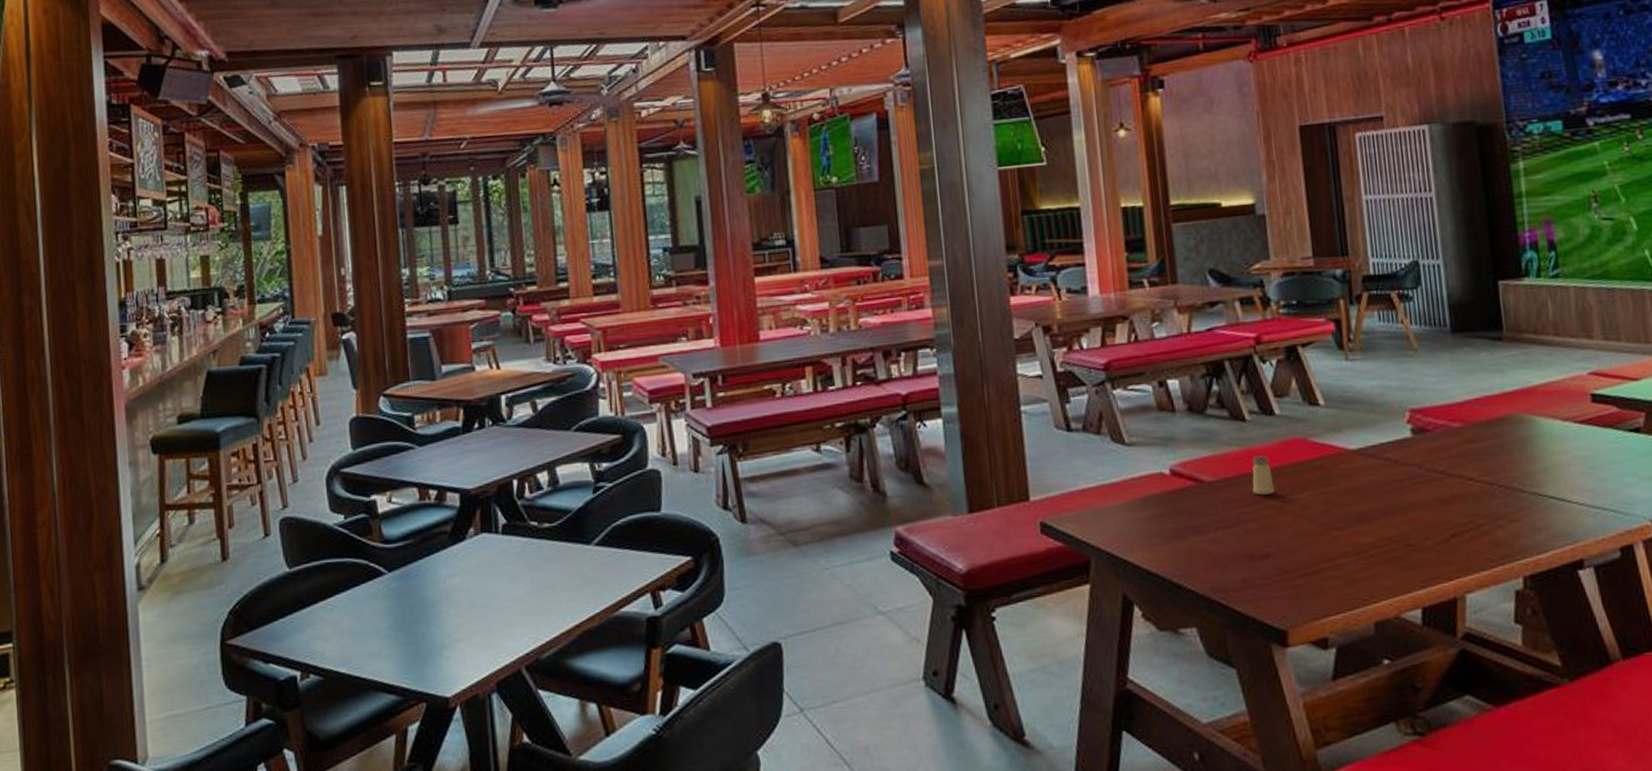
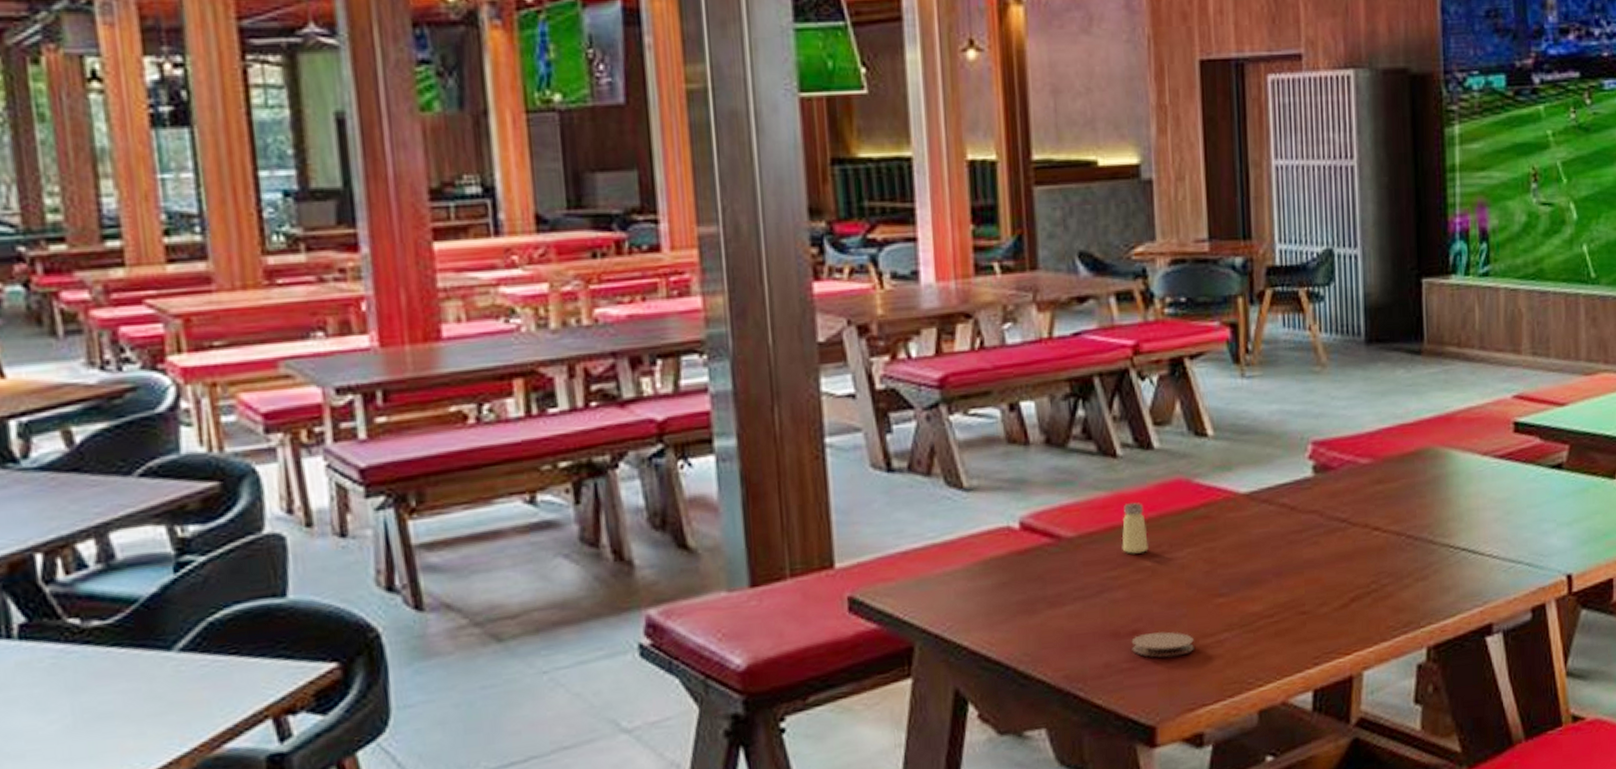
coaster: none [1263,556,1317,577] -> present [1131,631,1194,658]

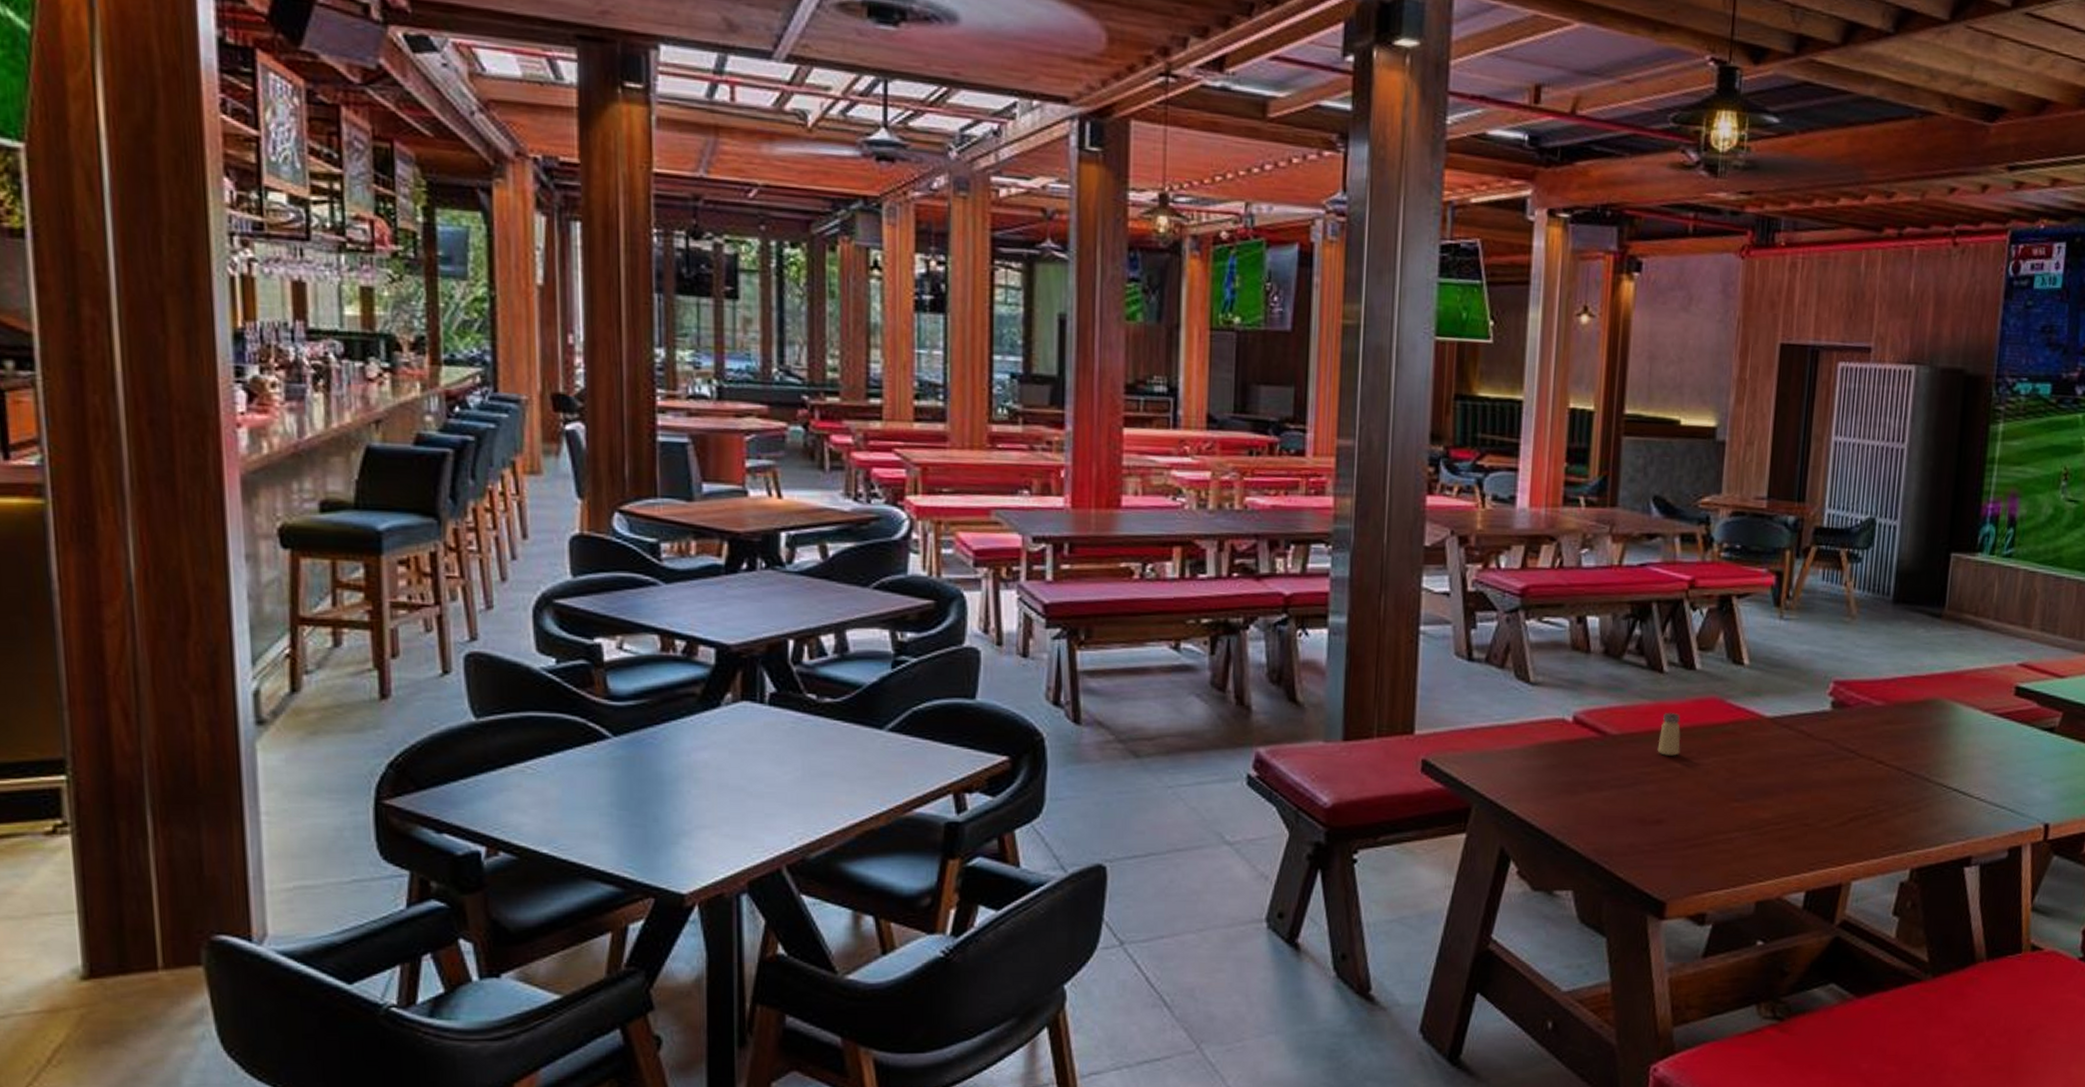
coaster: present [1131,631,1194,658] -> none [1654,824,1708,847]

